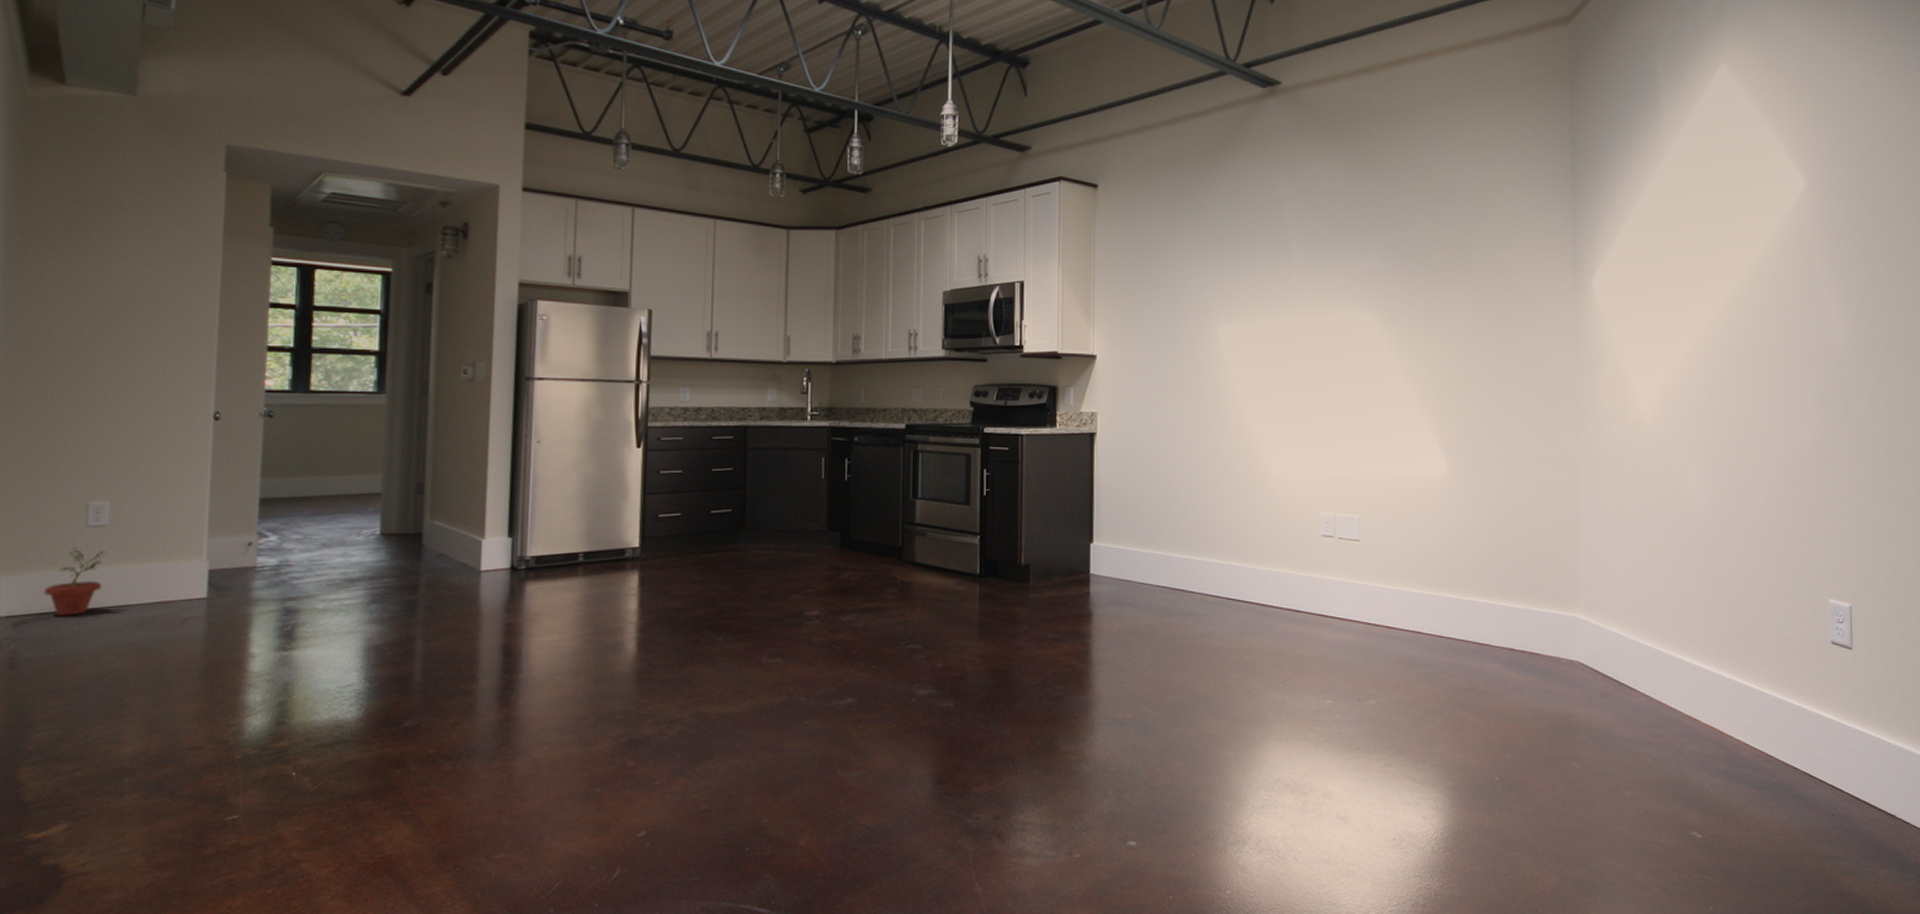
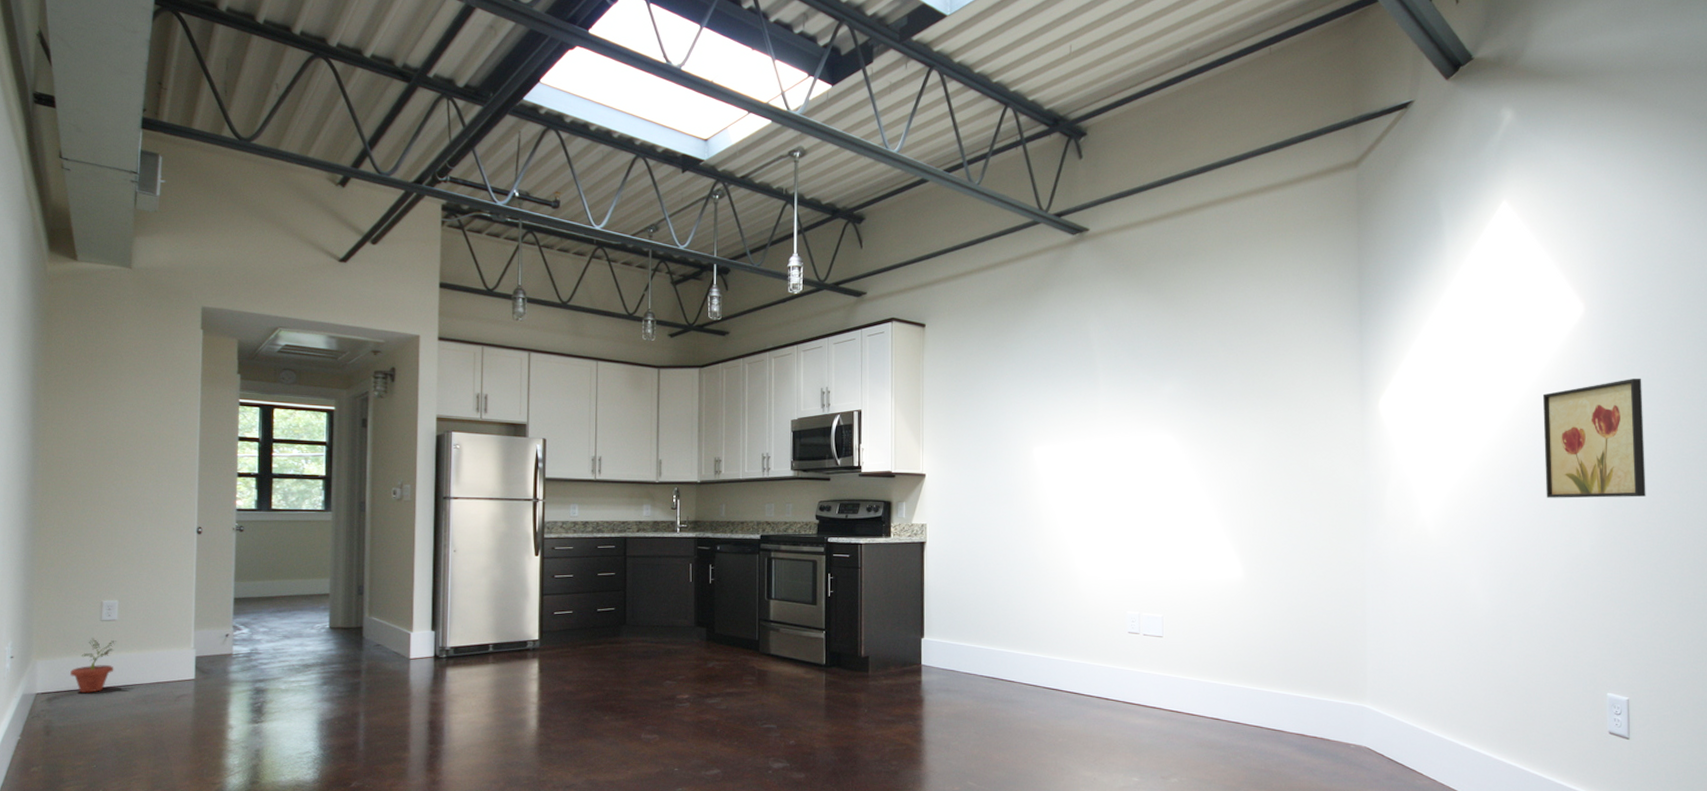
wall art: none [1762,258,1868,388] -> present [1542,378,1646,498]

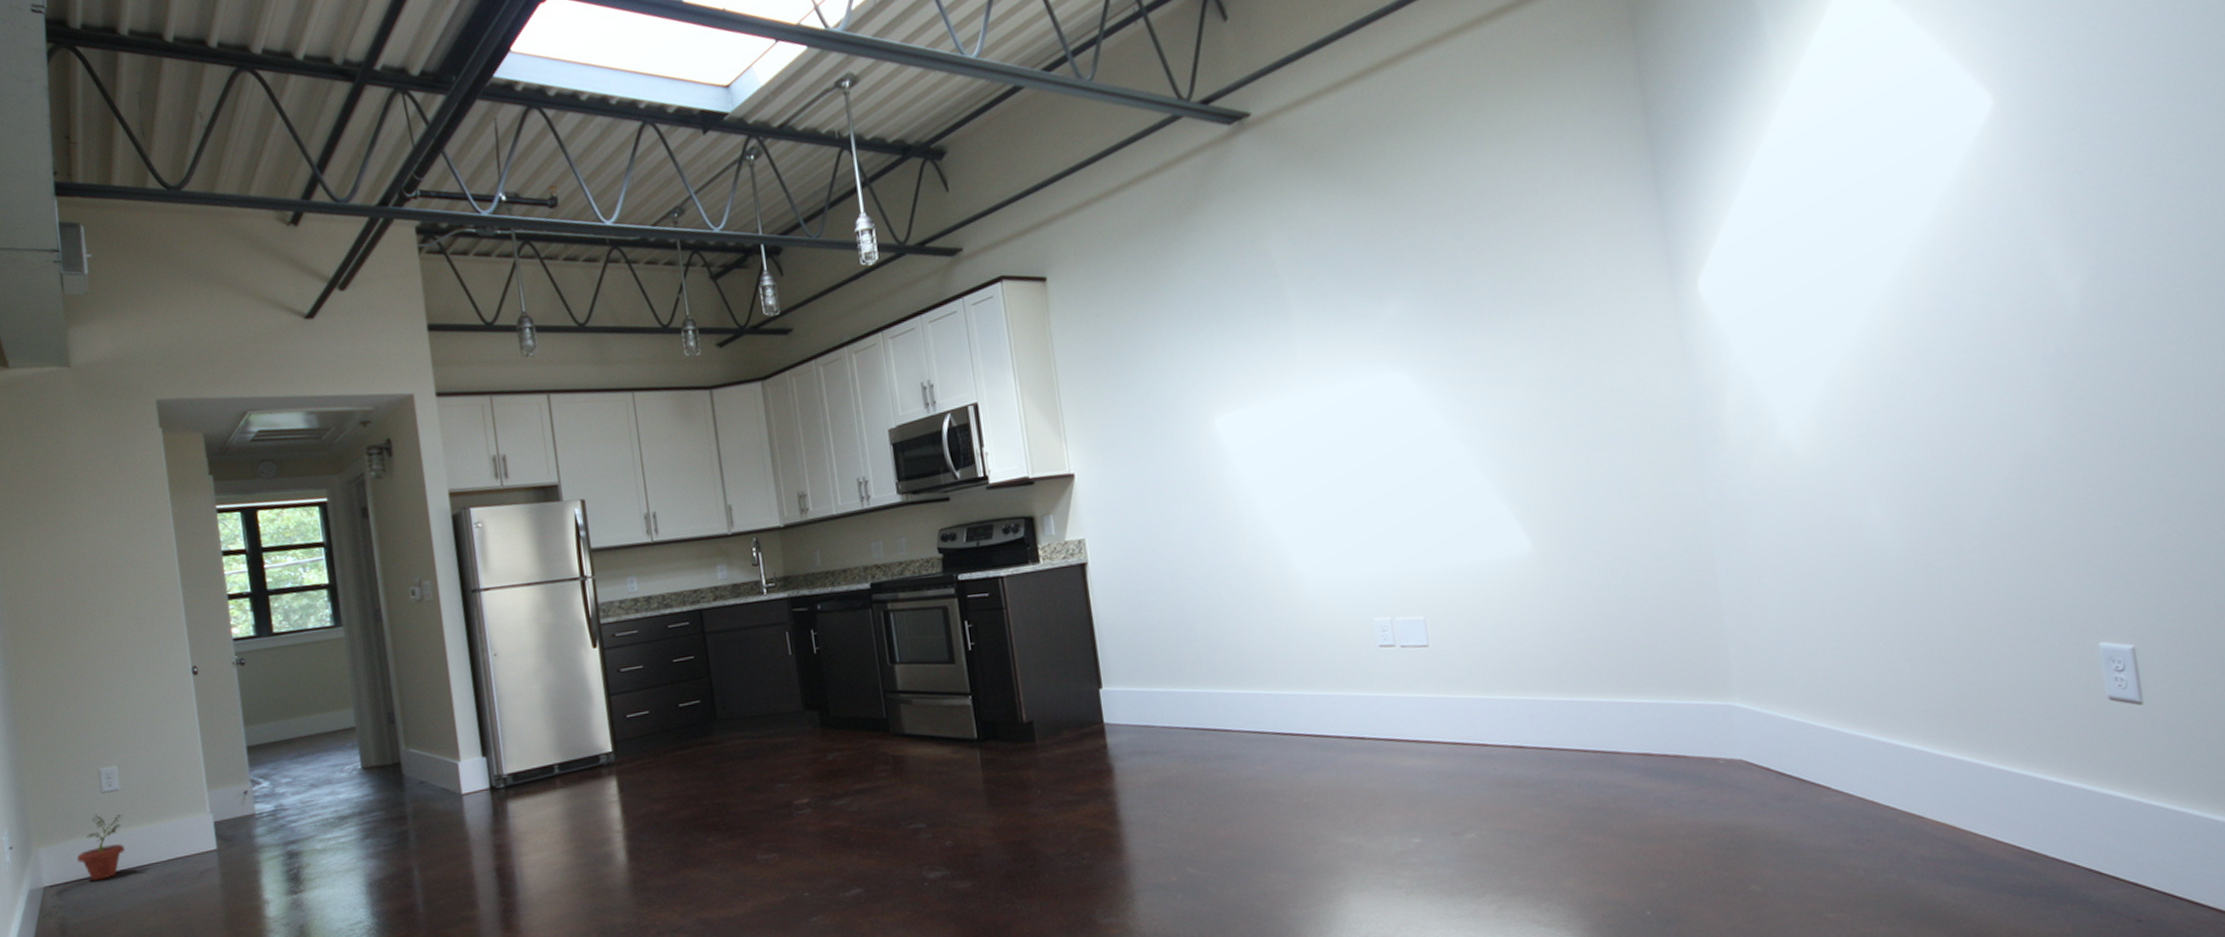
wall art: present [1542,378,1646,498] -> none [1943,186,2125,379]

